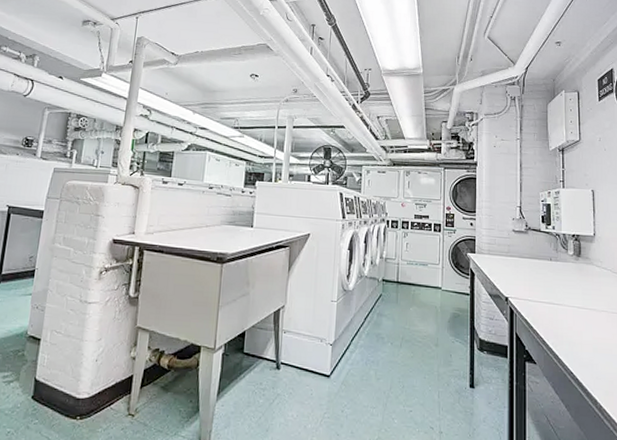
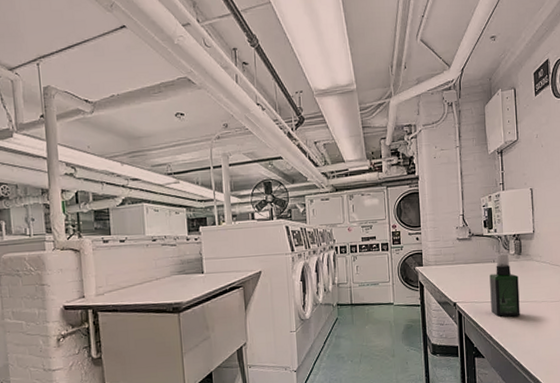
spray bottle: none [545,252,578,323] -> present [489,253,520,317]

